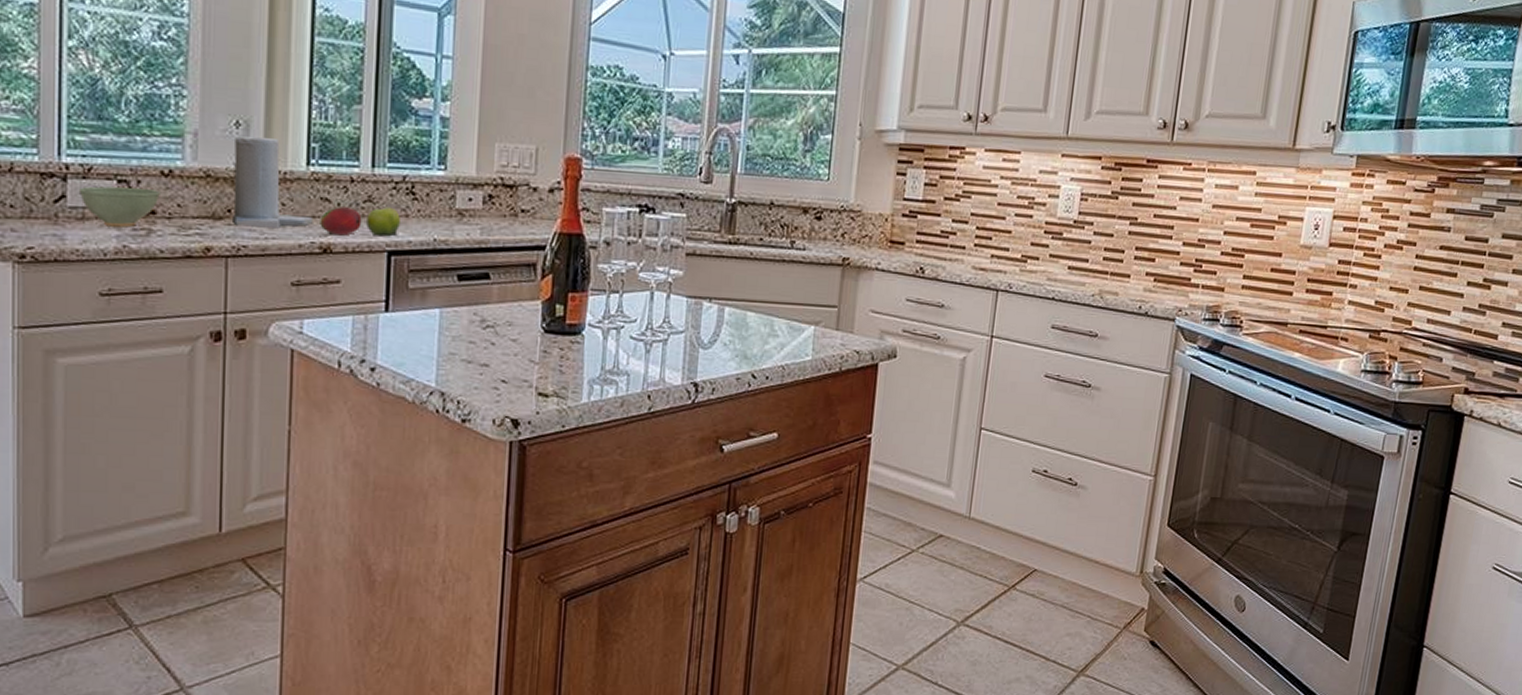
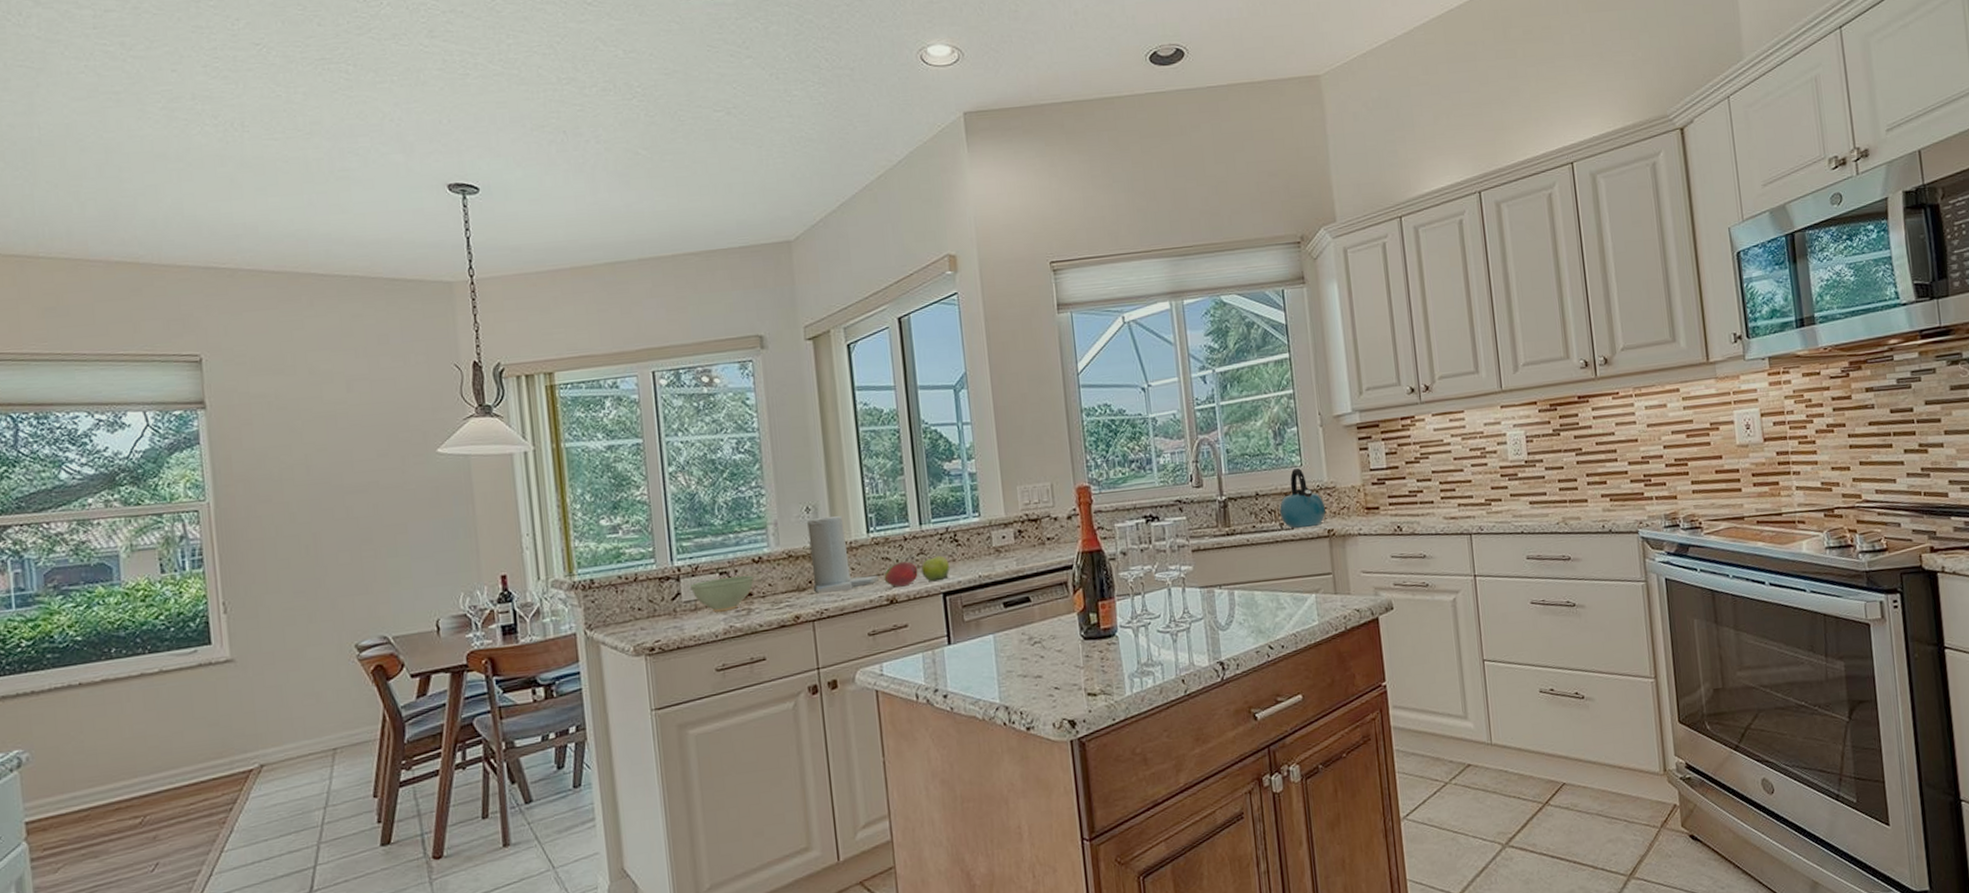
kettle: none [793,182,845,252] -> present [1279,468,1326,528]

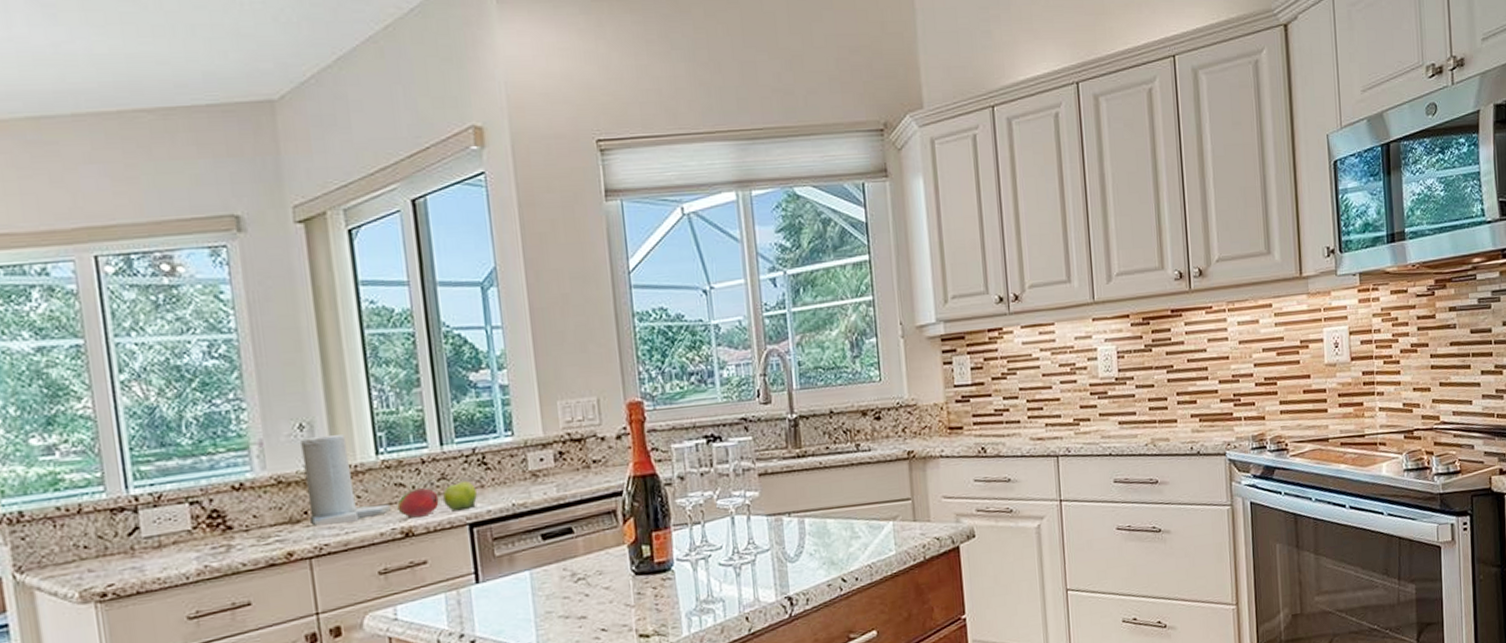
bowl: present [689,575,755,613] -> none [151,505,236,550]
kettle: present [1279,468,1326,528] -> none [856,384,905,450]

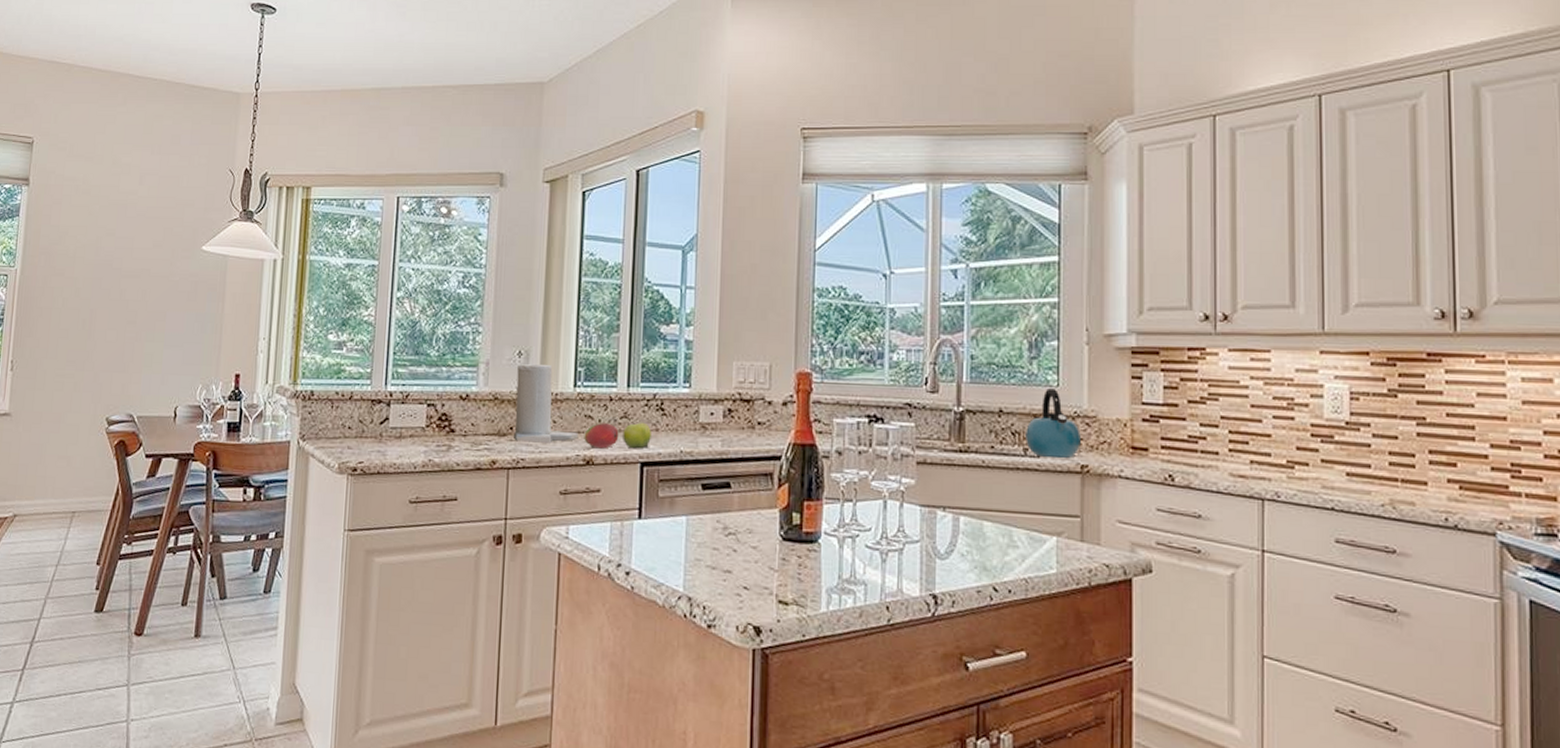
kettle: none [856,384,905,450] -> present [1026,388,1081,459]

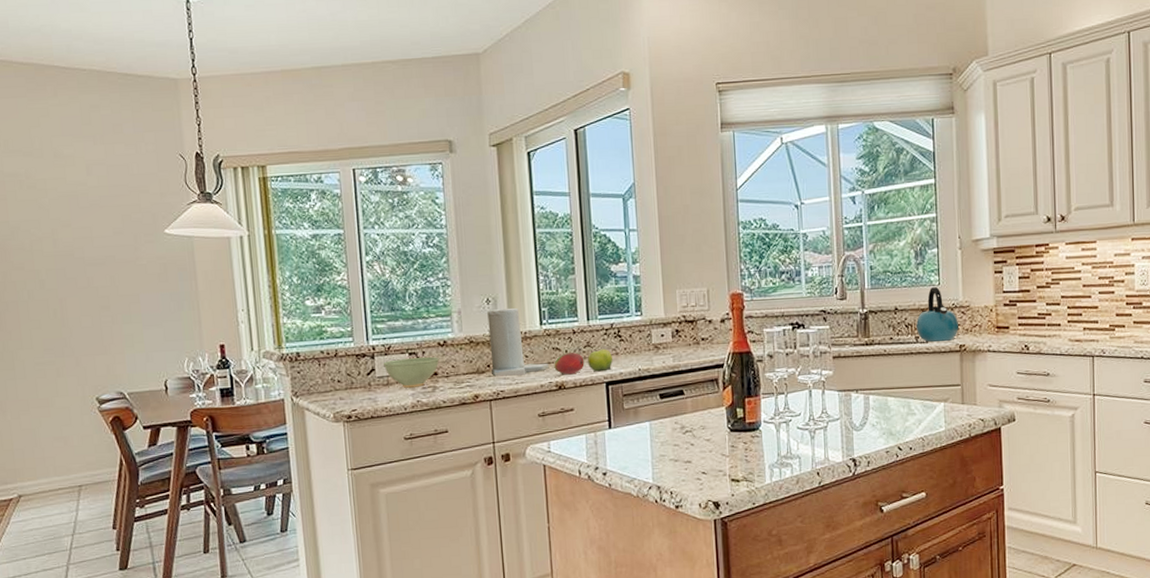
bowl: none [398,410,460,444] -> present [382,357,440,388]

